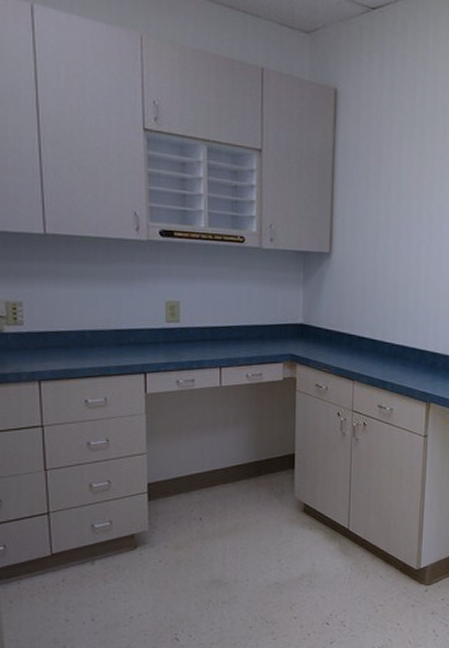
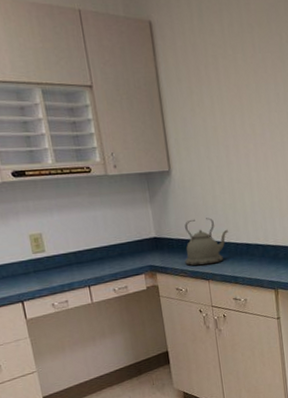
kettle: none [330,310,384,363] -> present [185,218,228,266]

